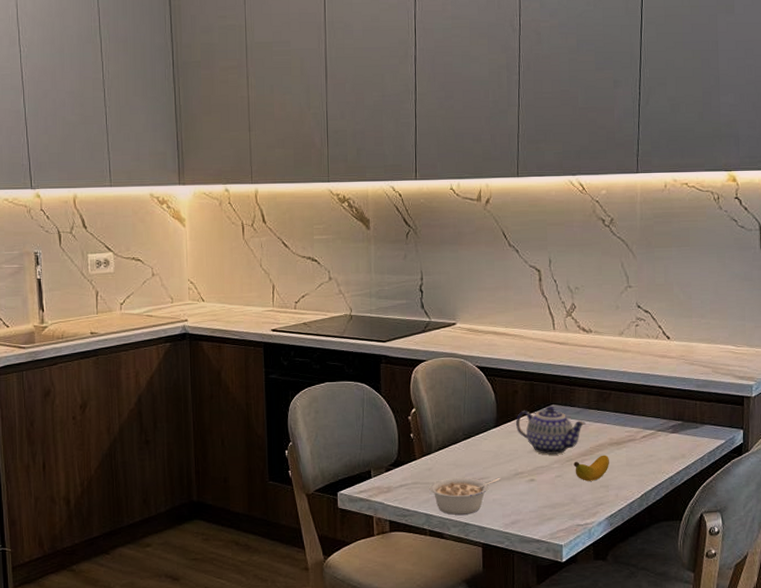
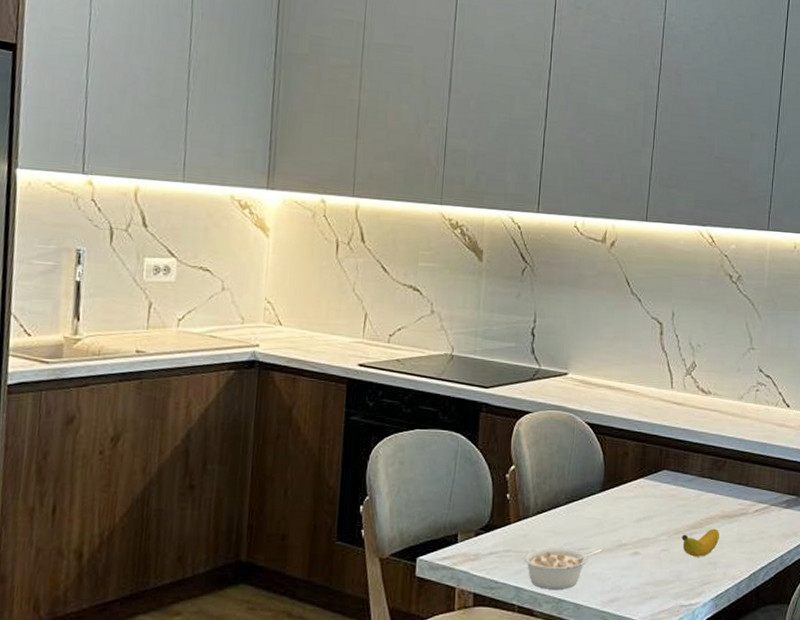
teapot: present [515,405,586,454] -> none [623,471,698,525]

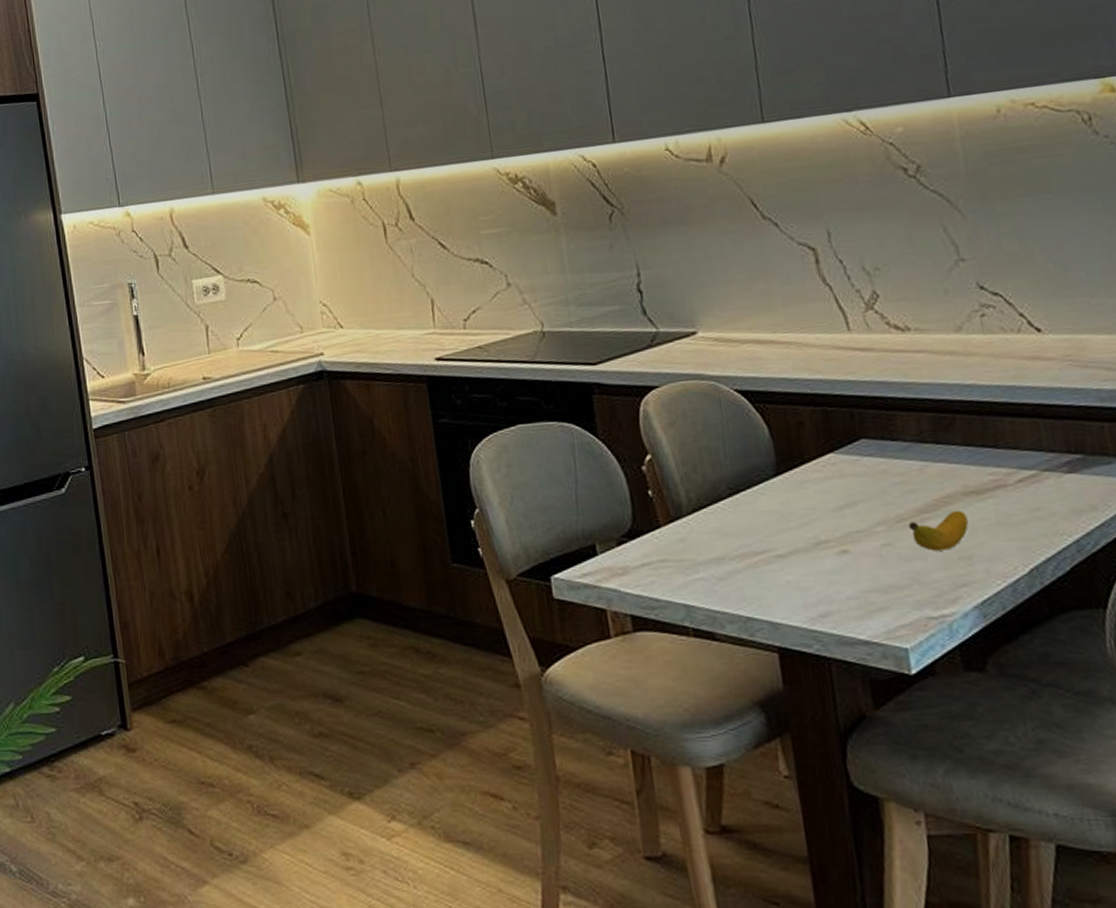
legume: present [522,546,603,589] -> none [685,549,795,606]

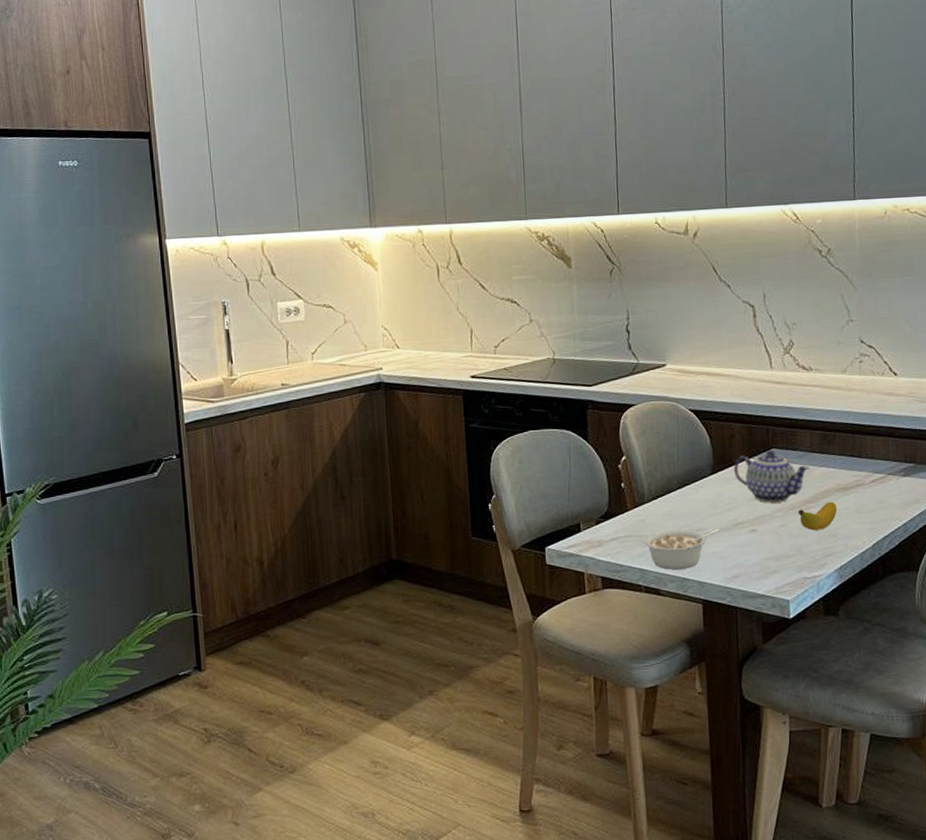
legume: none [685,549,795,606] -> present [643,528,720,570]
teapot: none [806,441,920,513] -> present [733,450,809,502]

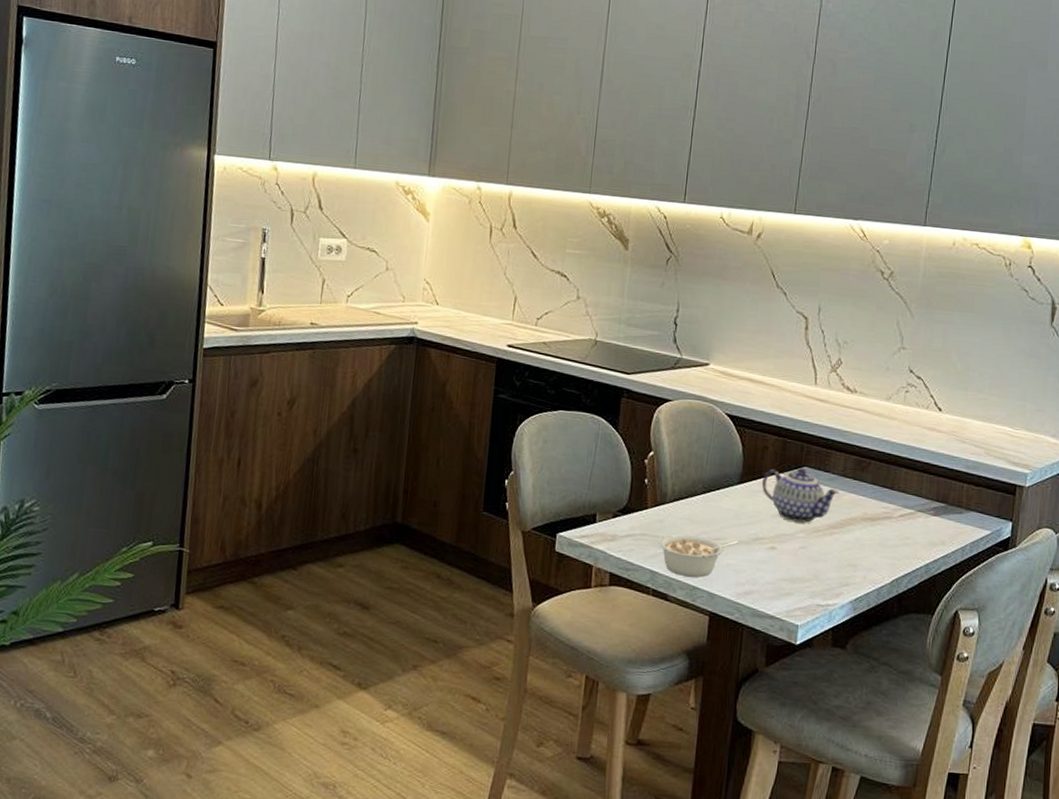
banana: present [798,501,837,531] -> none [820,530,861,558]

